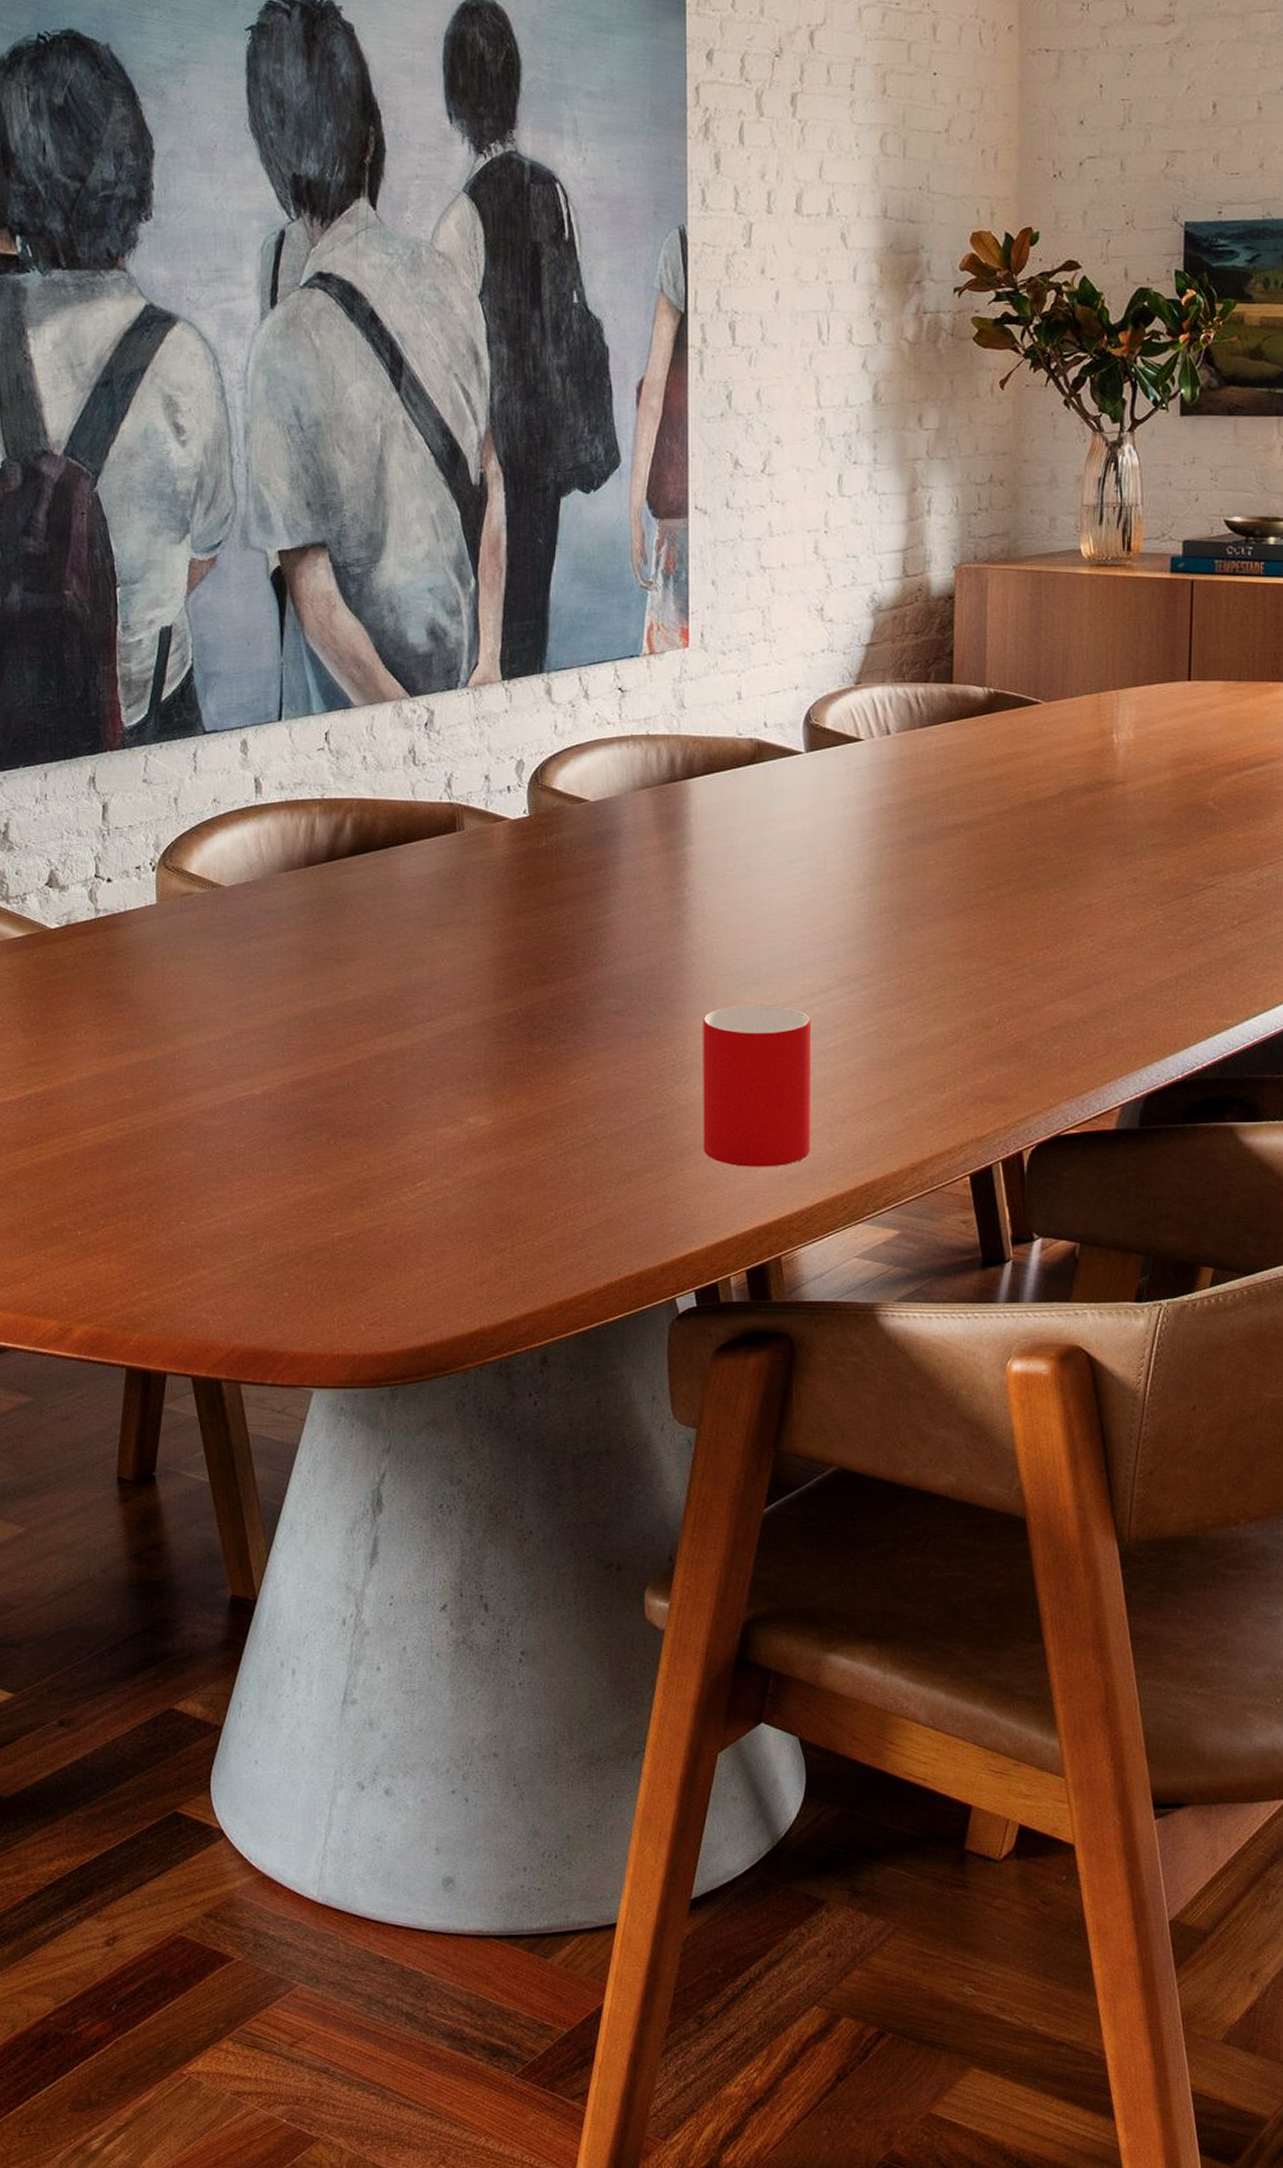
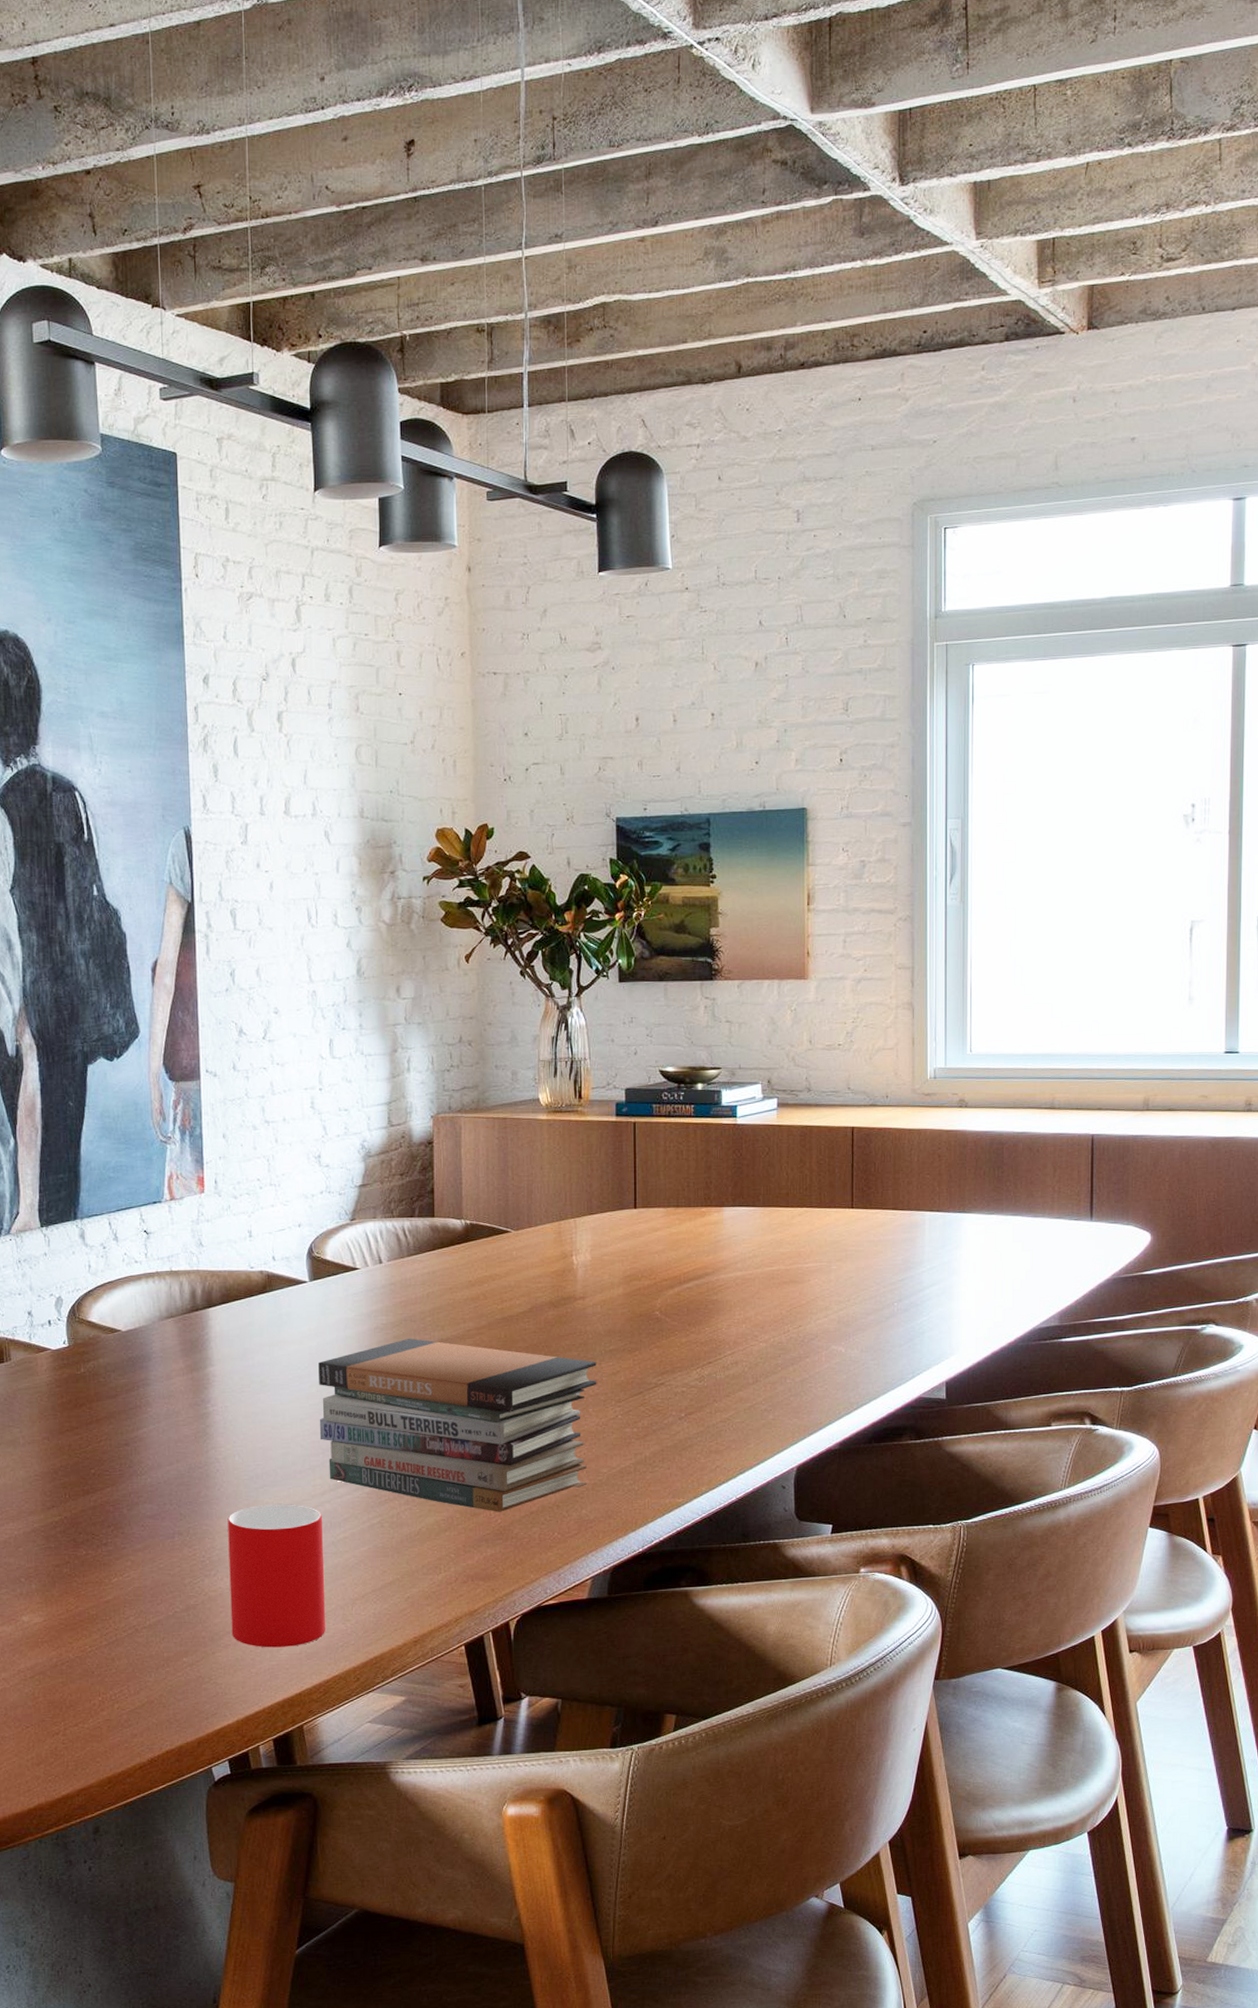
book stack: none [811,821,1137,1025] -> present [318,1338,597,1512]

